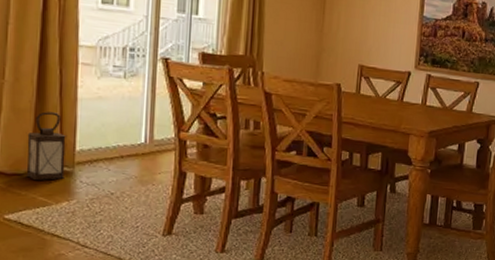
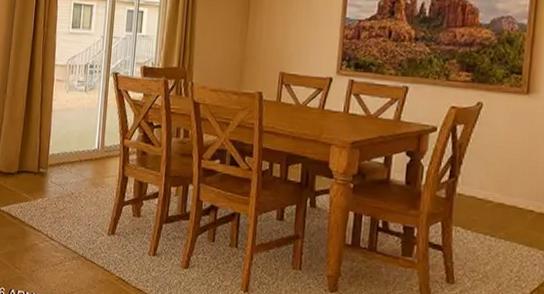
lantern: present [26,111,68,181] -> none [15,121,44,180]

